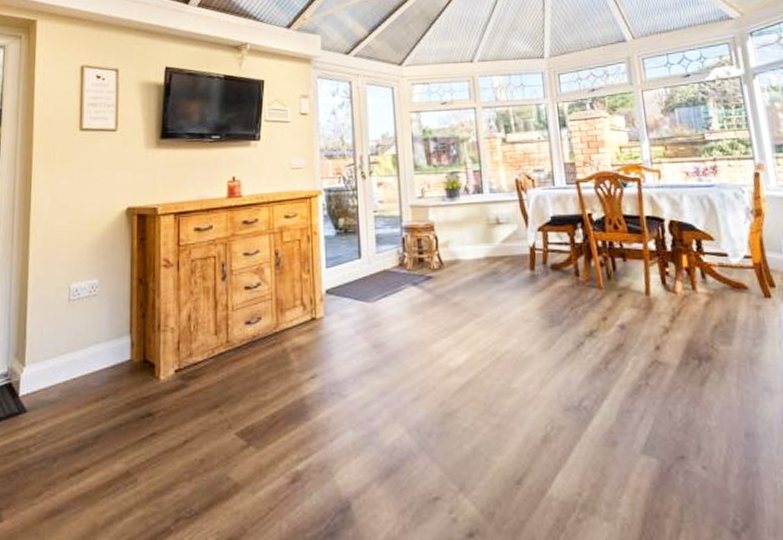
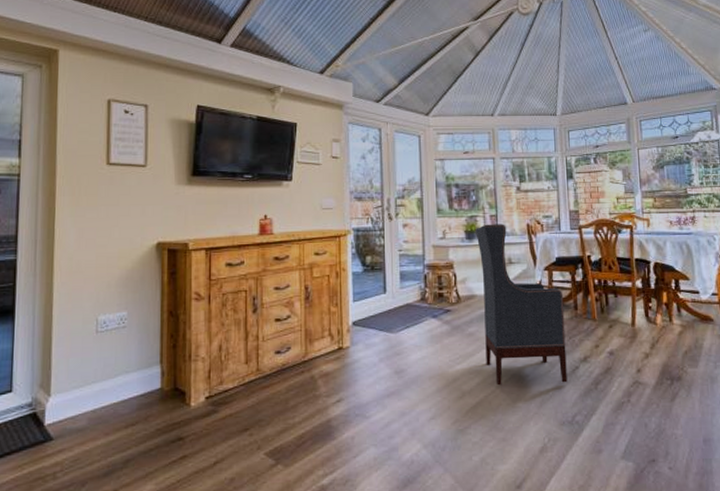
armchair: none [457,180,571,363] -> present [475,224,568,386]

